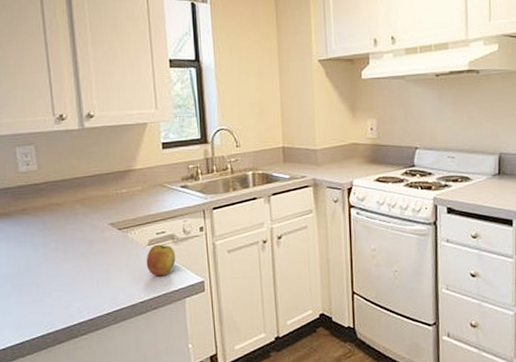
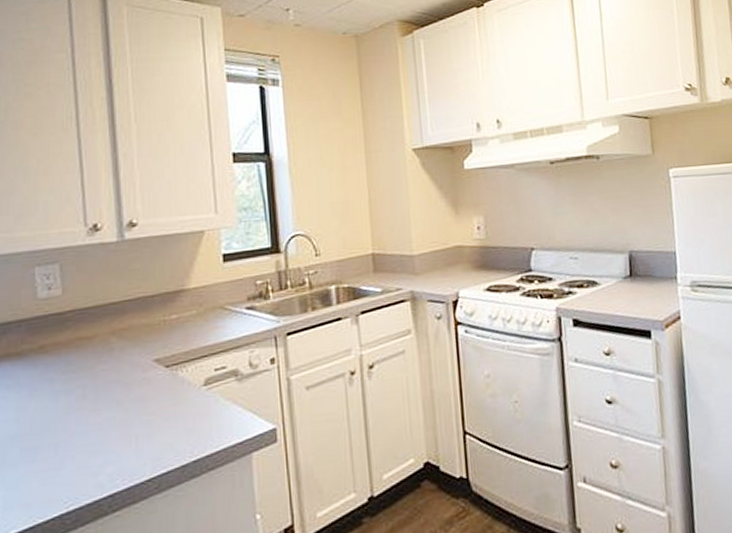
apple: present [146,244,176,276] -> none [201,383,240,425]

